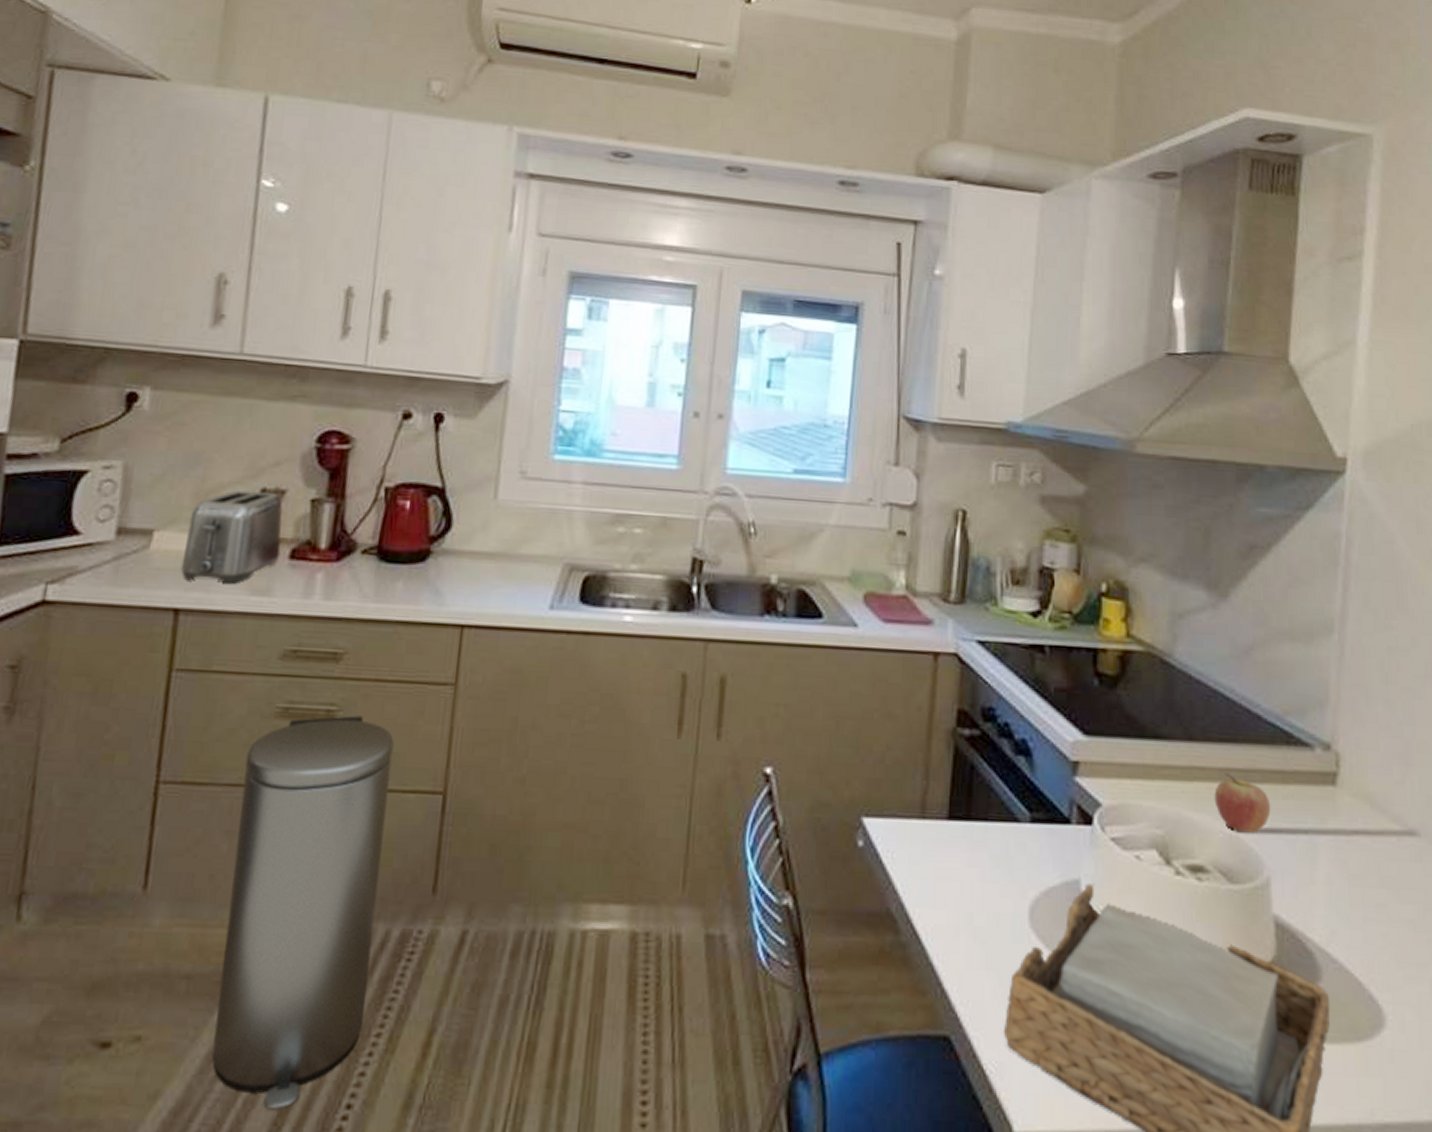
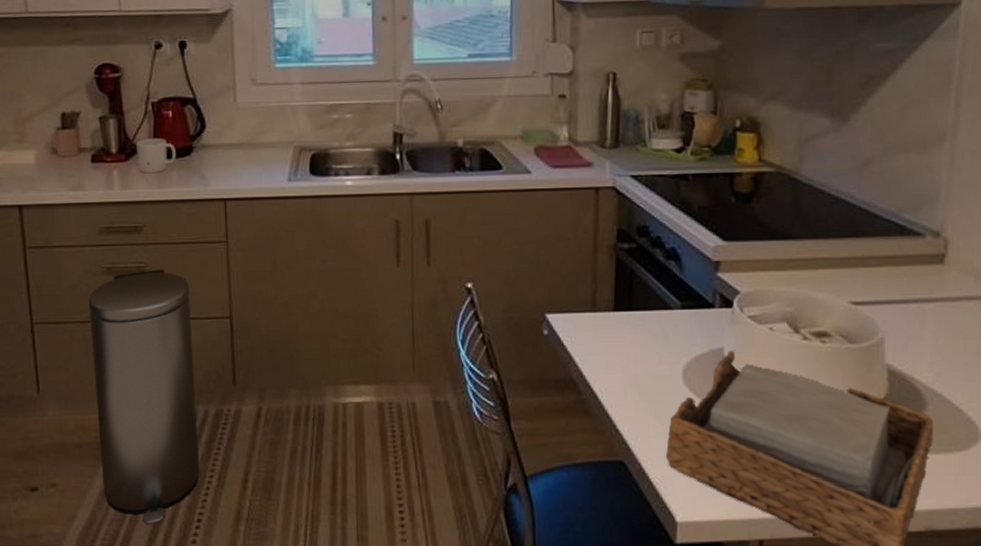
toaster: present [180,490,283,584] -> none [15,115,85,184]
mug: none [352,533,407,582] -> present [135,137,176,174]
fruit: present [1214,773,1271,833] -> none [836,261,886,305]

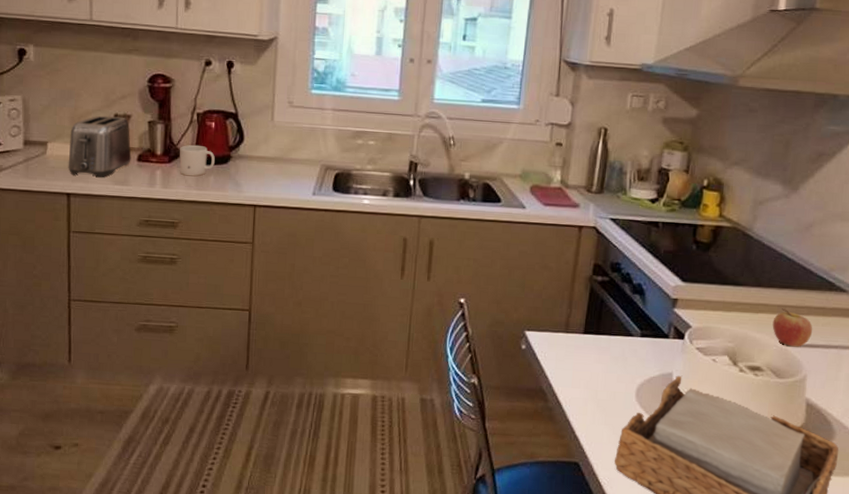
toaster: none [15,115,85,184] -> present [68,115,131,177]
pedal bin: present [88,269,200,524] -> none [120,262,215,486]
fruit: none [836,261,886,305] -> present [772,308,813,347]

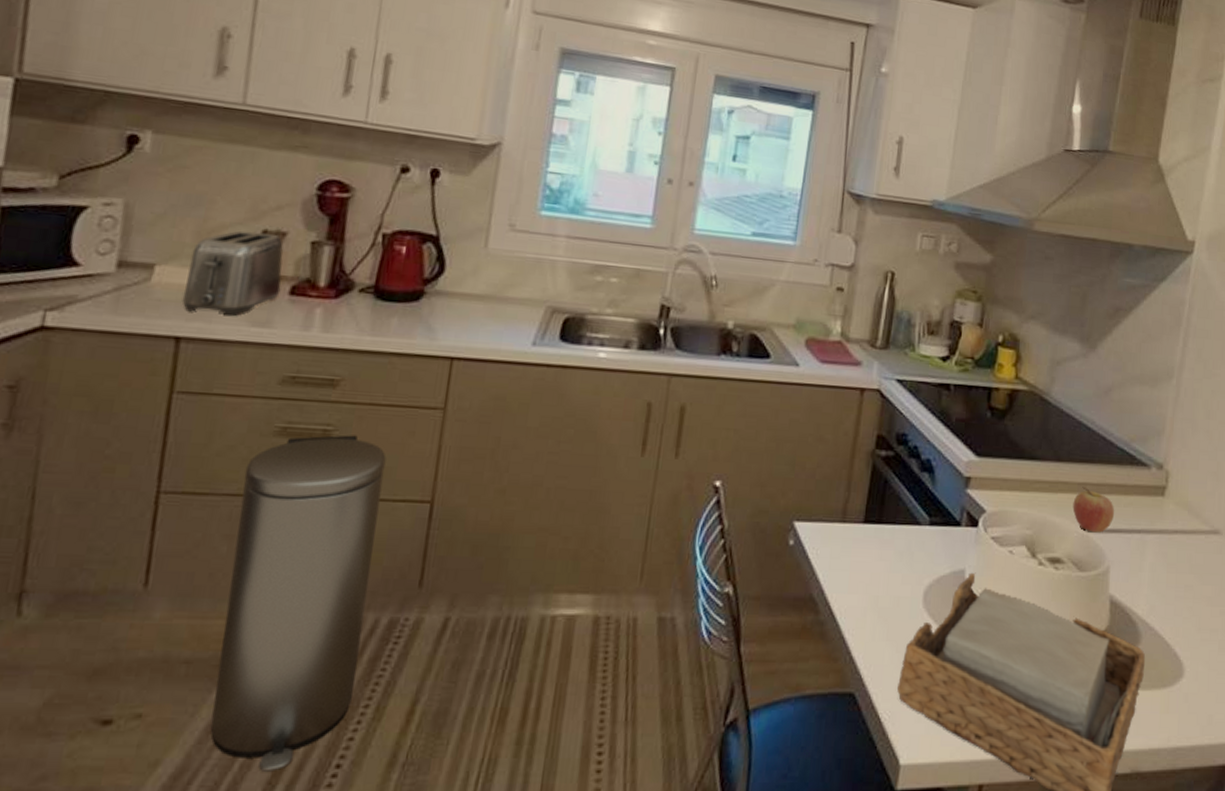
pedal bin: none [120,262,215,486] -> present [210,435,387,772]
mug: present [179,144,215,177] -> none [350,274,402,318]

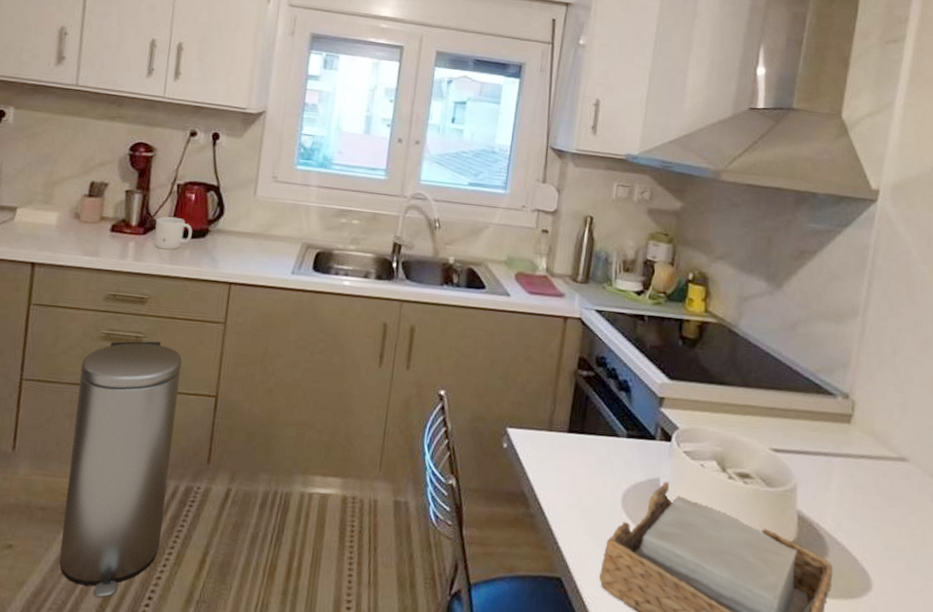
toaster: present [182,230,283,316] -> none [35,182,106,247]
mug: none [350,274,402,318] -> present [154,216,192,250]
fruit: present [1072,487,1115,533] -> none [760,411,802,453]

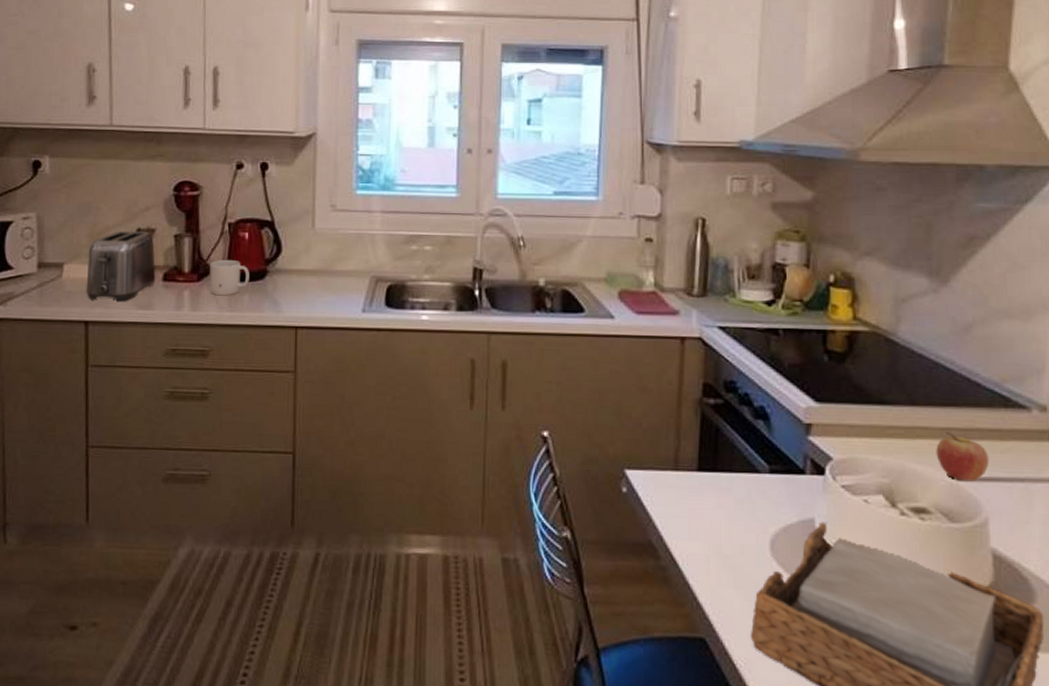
toaster: none [35,182,106,247] -> present [86,230,156,301]
pedal bin: present [59,341,182,598] -> none [146,397,253,675]
fruit: none [760,411,802,453] -> present [936,432,990,482]

